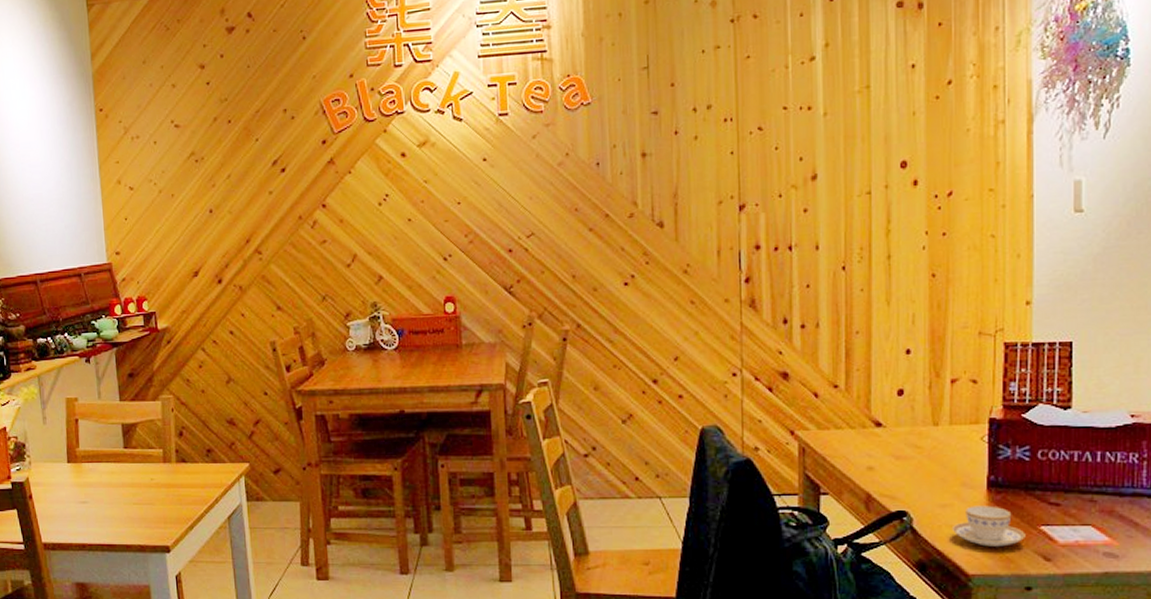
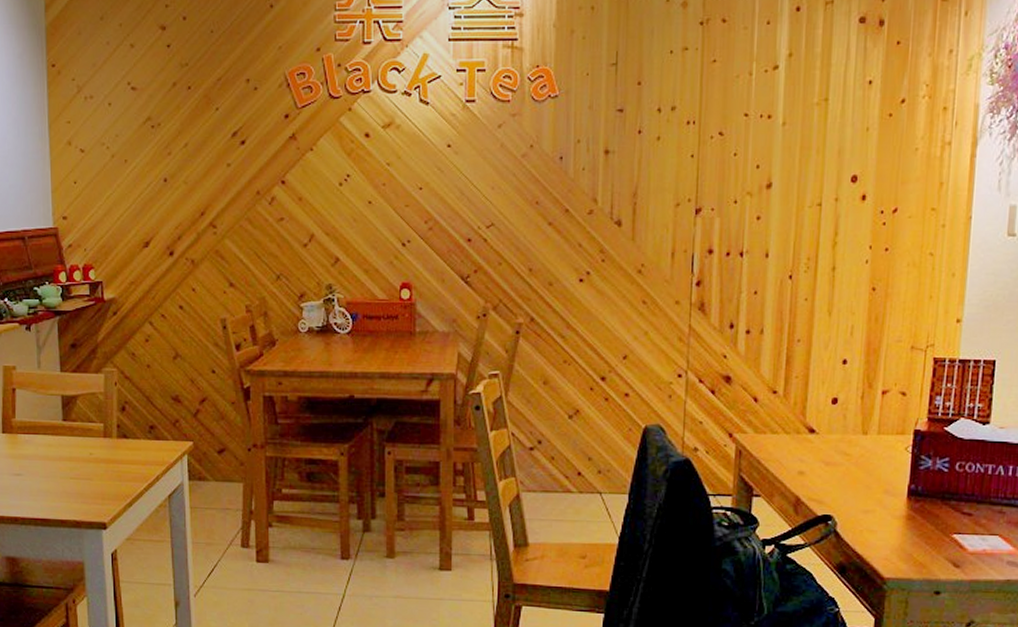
teacup: present [951,505,1026,547] -> none [871,512,939,553]

